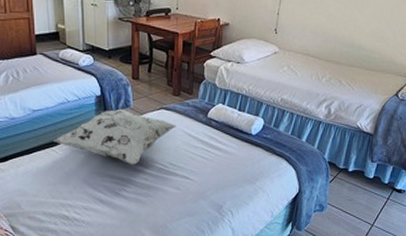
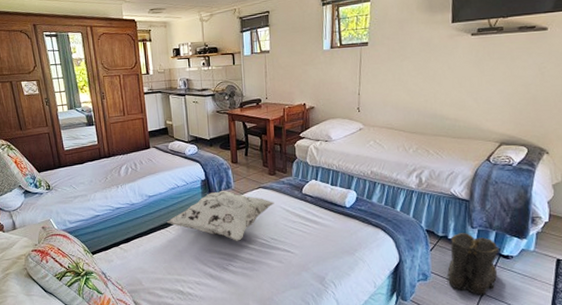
boots: none [341,166,394,227] -> present [446,233,499,295]

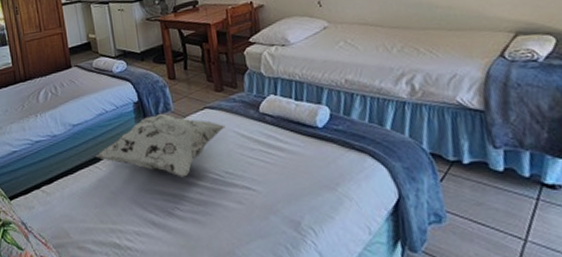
boots: present [446,233,499,295] -> none [466,155,543,243]

